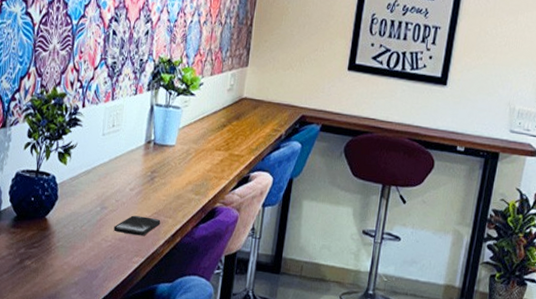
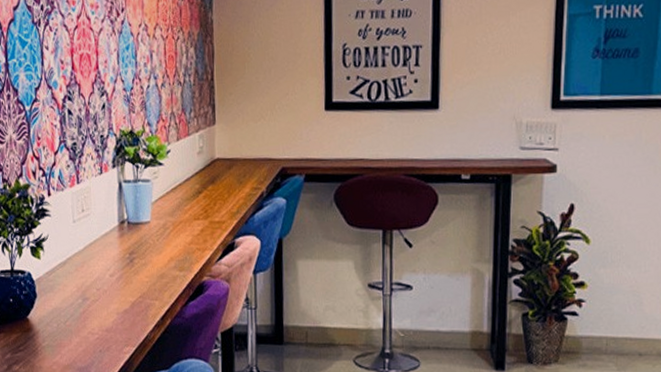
smartphone: present [113,215,161,236] -> none [98,302,147,324]

